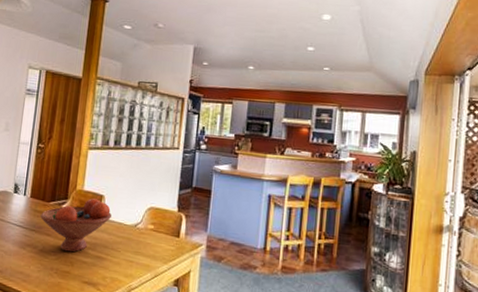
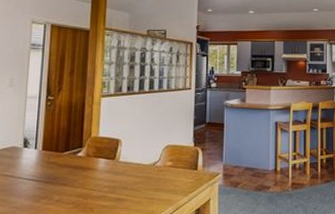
fruit bowl: present [40,198,111,252] -> none [54,144,129,199]

